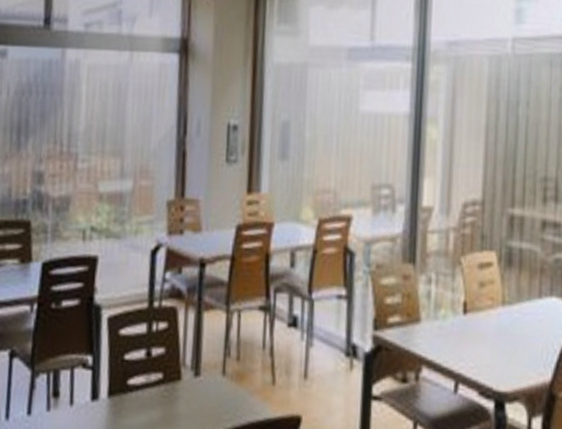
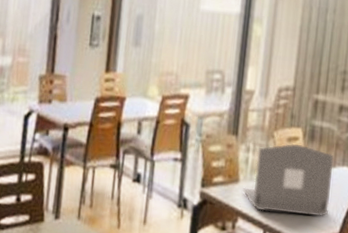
laptop: none [425,270,539,362] -> present [242,143,334,217]

